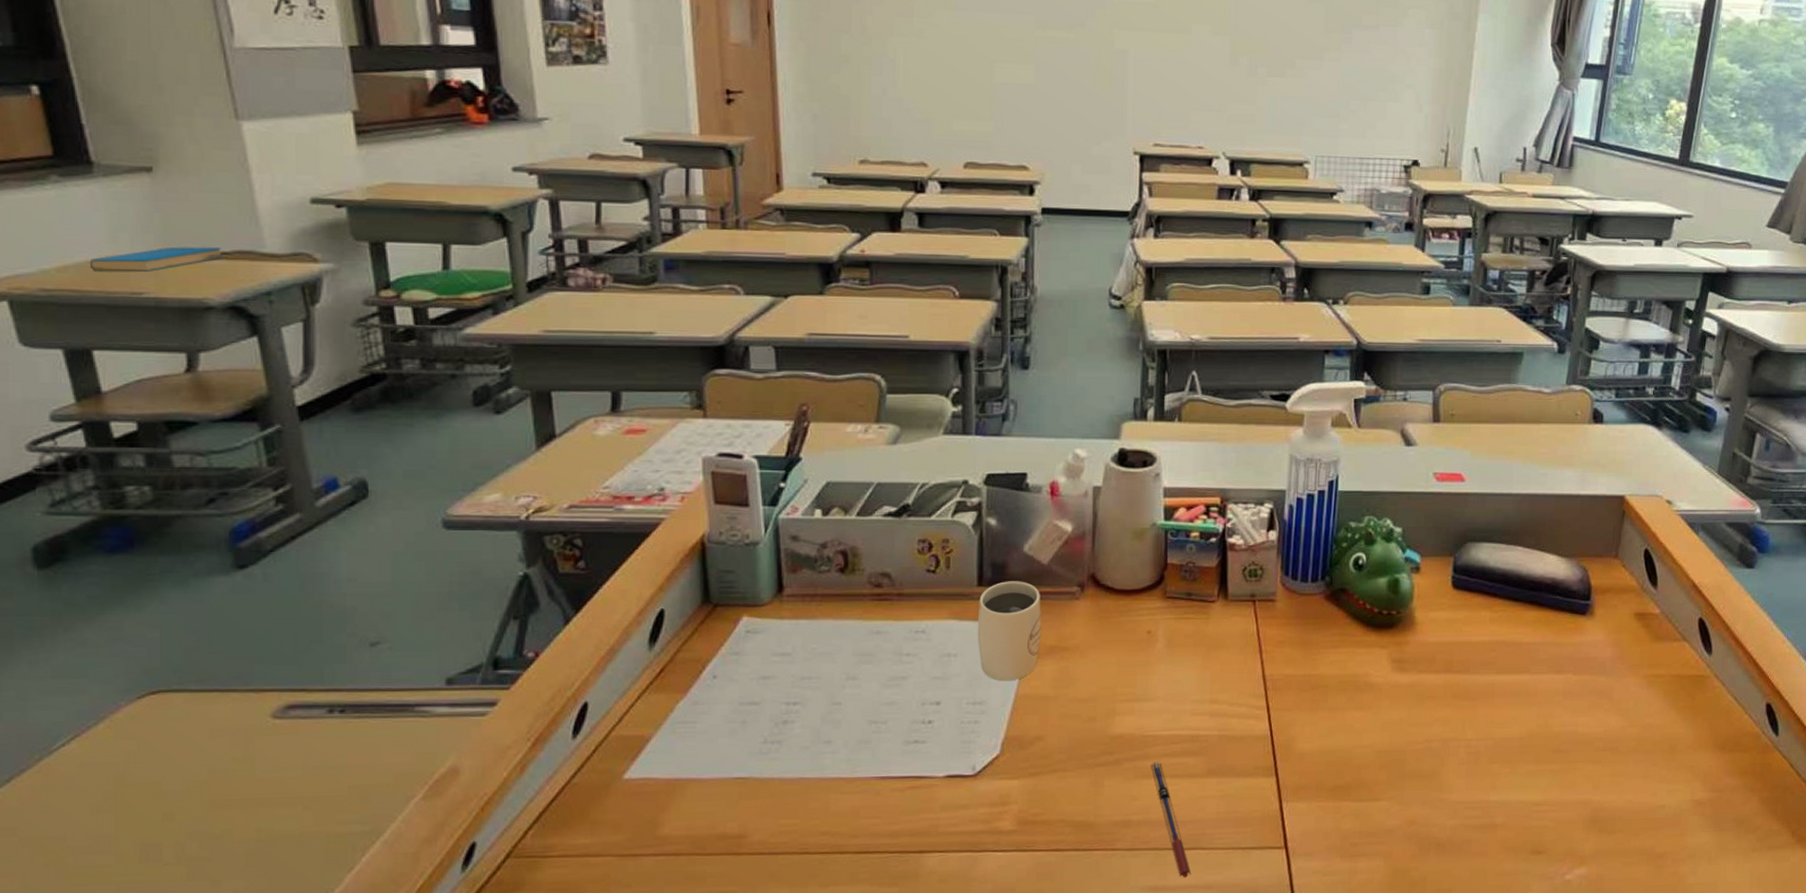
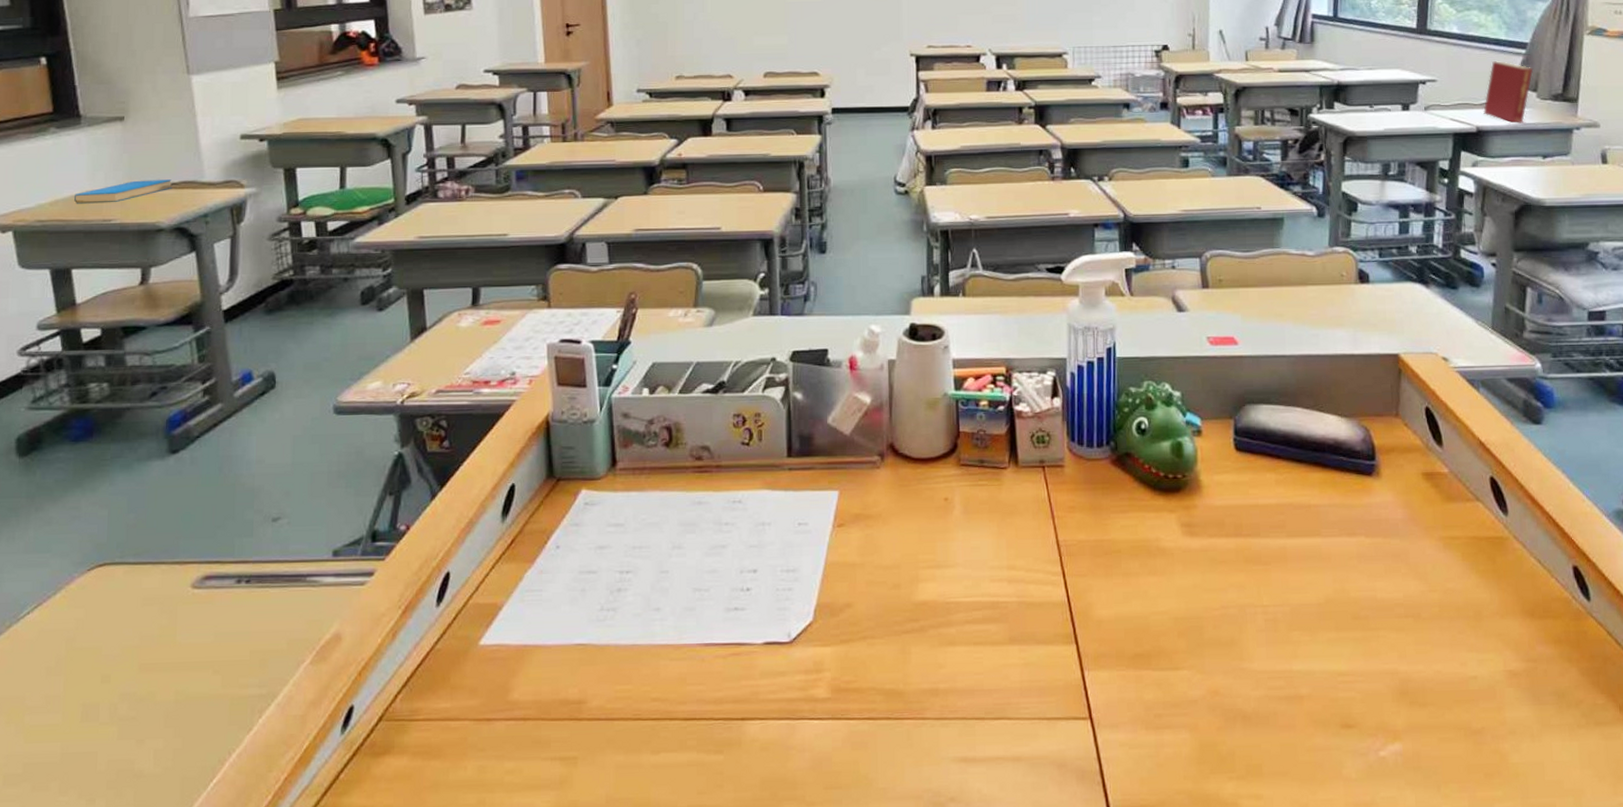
mug: present [977,581,1042,681] -> none [788,451,847,549]
pen: present [1150,762,1192,878] -> none [954,629,1000,749]
book: none [1735,199,1790,266] -> present [1483,61,1534,124]

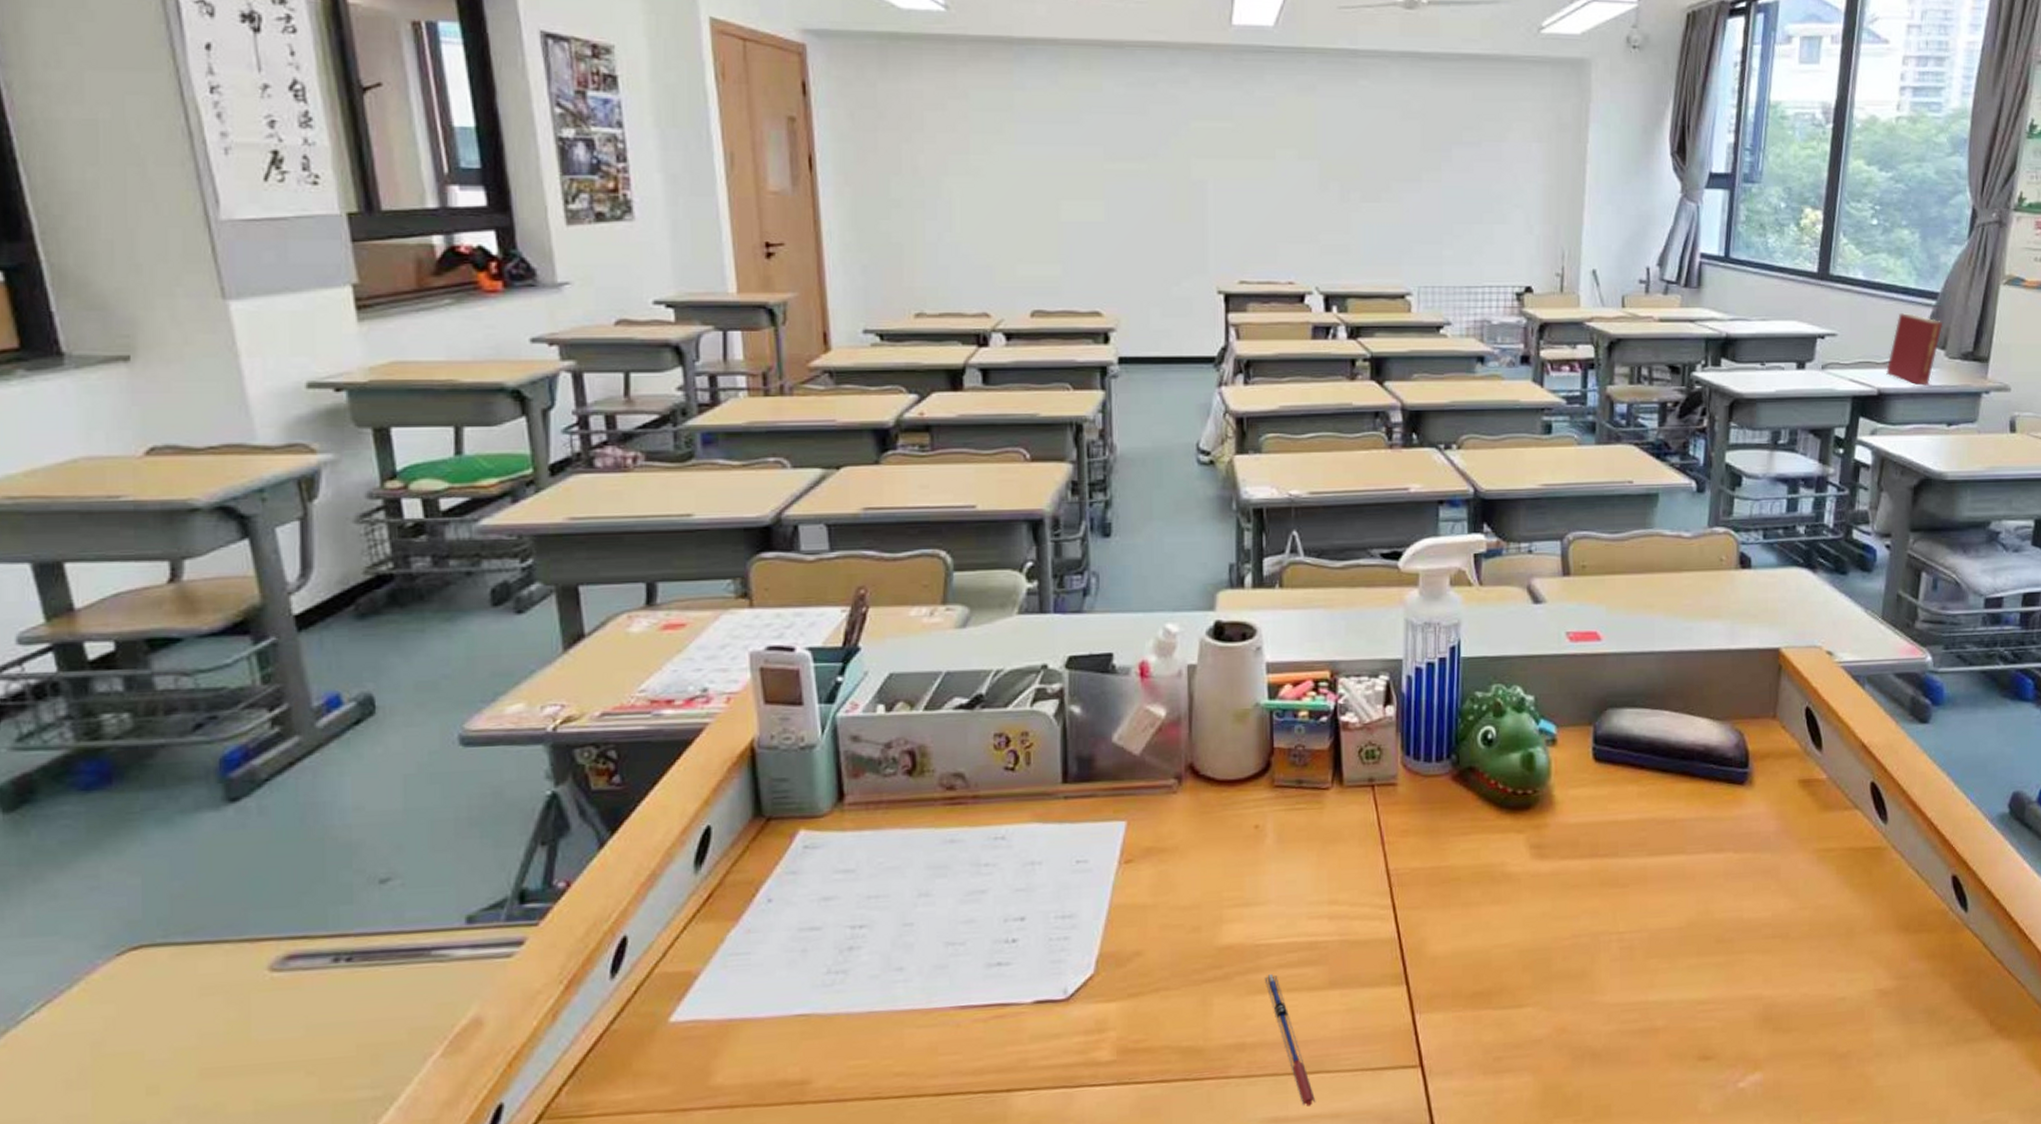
book: present [74,179,173,204] -> none [61,442,210,475]
pen: none [954,629,1000,749] -> present [1264,974,1316,1106]

